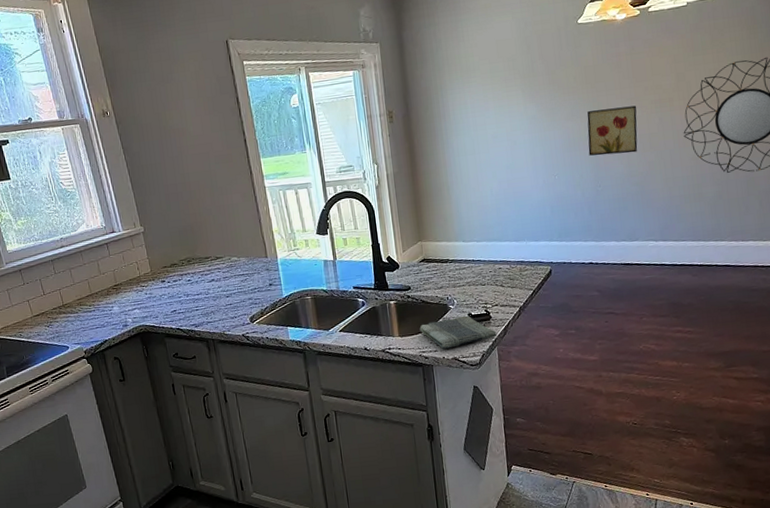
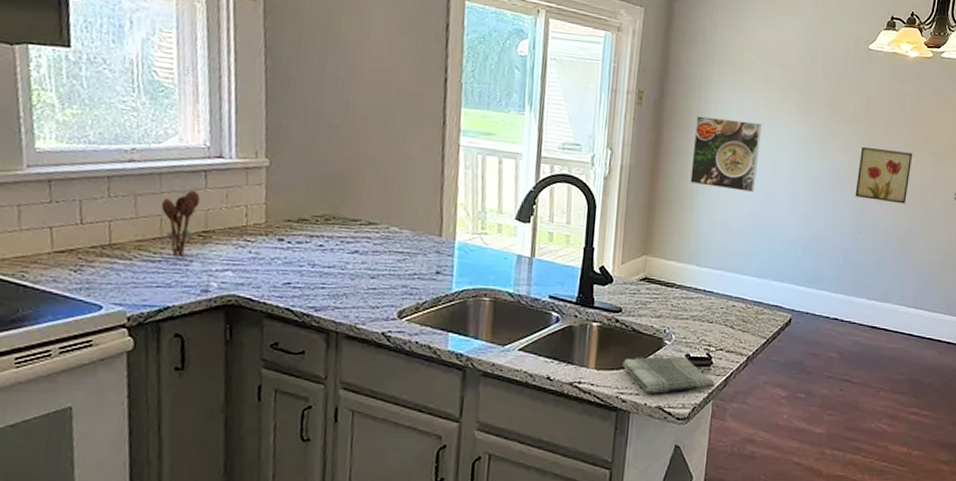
utensil holder: none [86,259,108,307] -> present [162,191,200,258]
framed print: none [439,113,500,176] -> present [690,116,761,192]

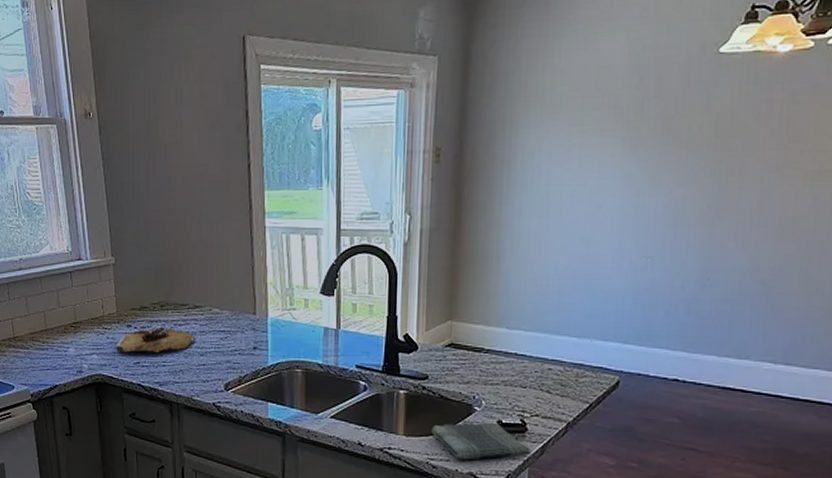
utensil holder: present [162,191,200,258] -> none [44,290,69,345]
cutting board: none [259,242,367,272] -> present [115,326,196,353]
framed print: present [690,116,761,192] -> none [496,164,578,243]
wall art: present [855,147,913,204] -> none [700,175,784,240]

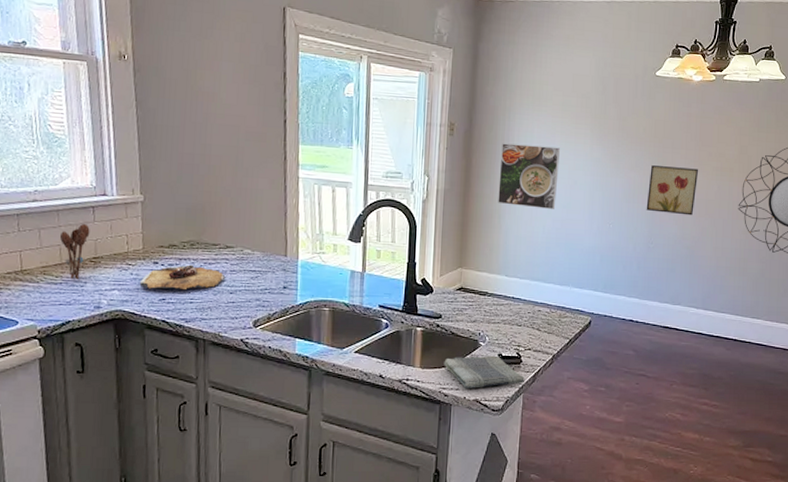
utensil holder: none [44,290,69,345] -> present [60,224,90,280]
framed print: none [496,164,578,243] -> present [498,143,560,209]
wall art: none [700,175,784,240] -> present [646,165,699,216]

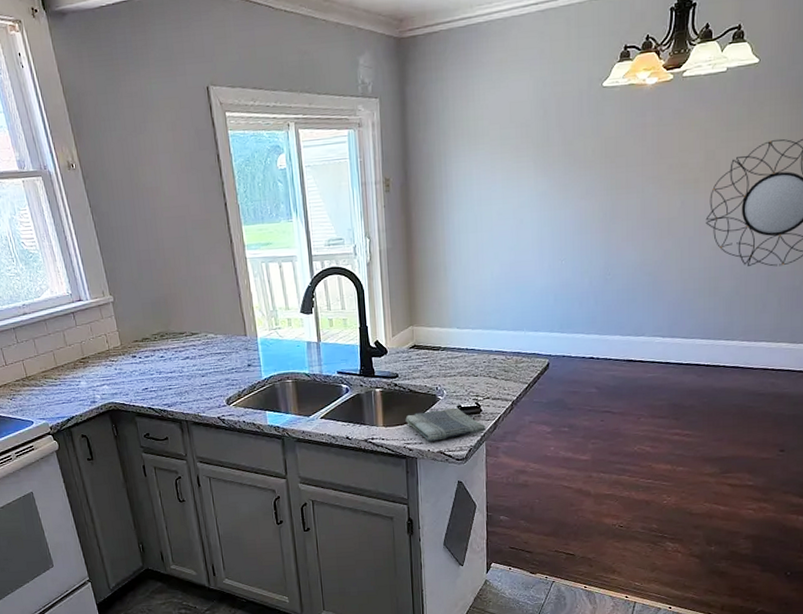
utensil holder: present [60,224,90,280] -> none [51,329,75,381]
cutting board: present [139,264,226,289] -> none [123,354,196,381]
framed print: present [498,143,560,209] -> none [440,186,503,256]
wall art: present [646,165,699,216] -> none [600,185,659,241]

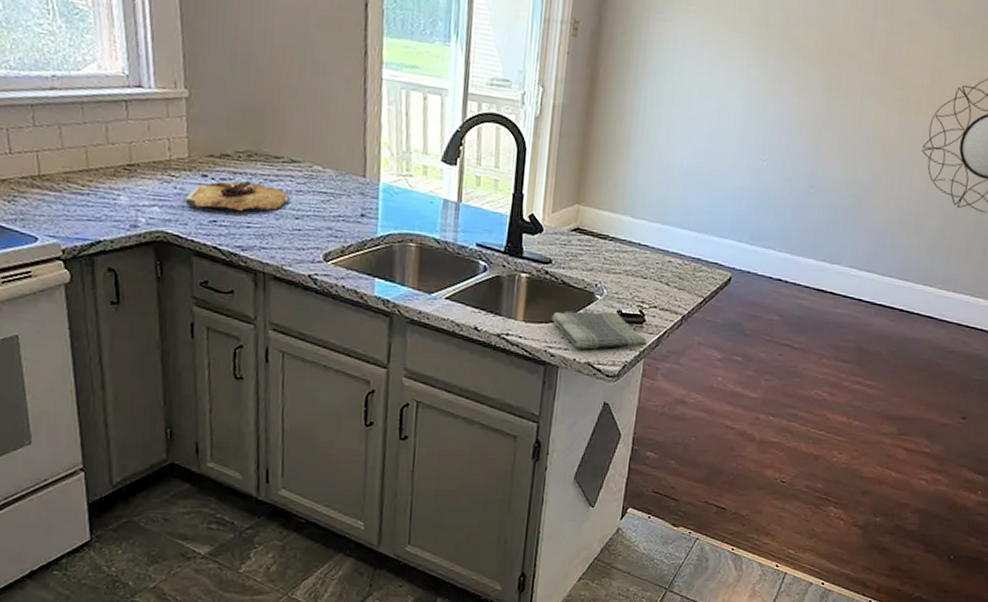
cutting board: none [123,354,196,381] -> present [185,180,291,211]

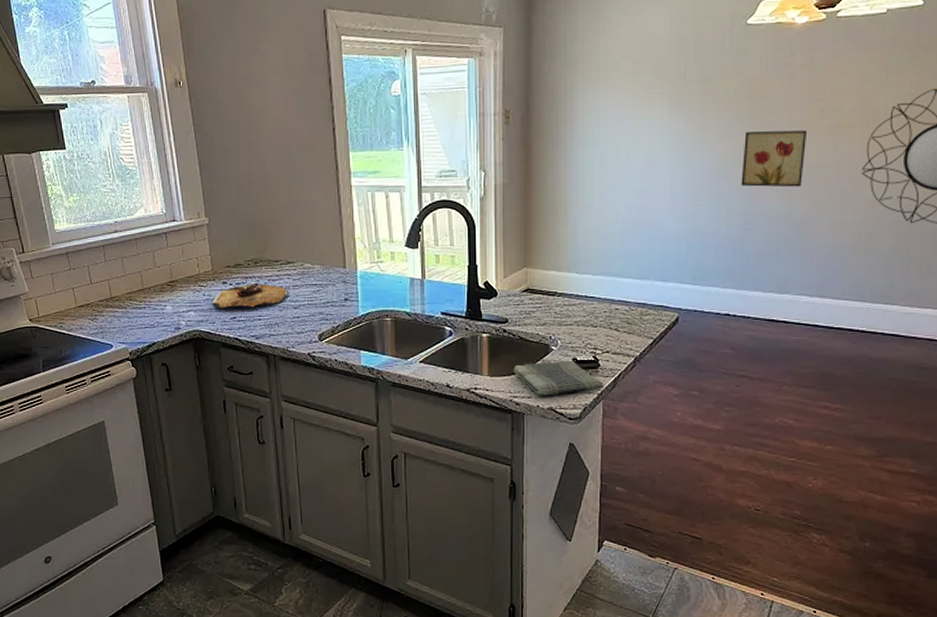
wall art: none [809,90,879,156] -> present [741,130,808,188]

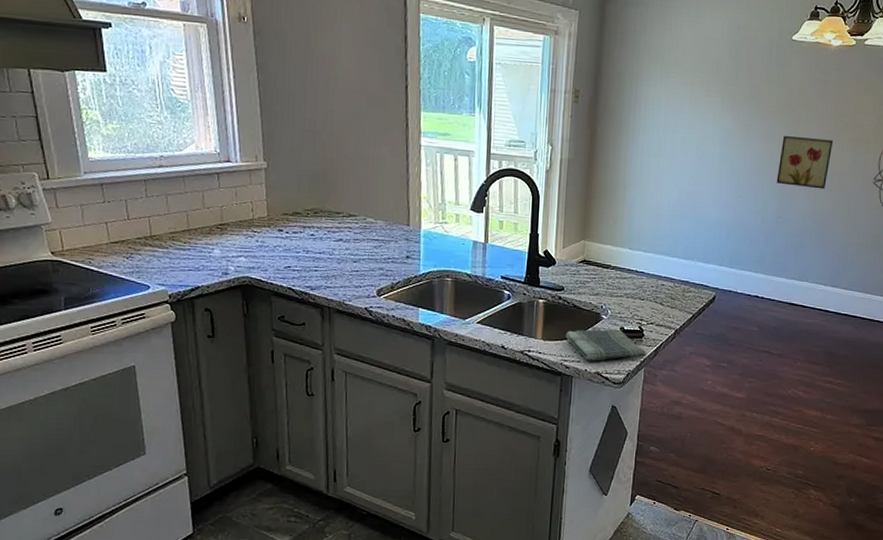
cutting board: present [212,282,289,308] -> none [265,232,349,257]

